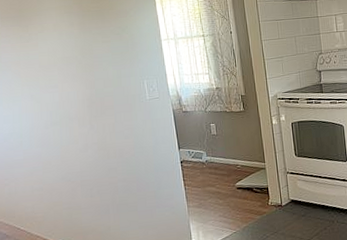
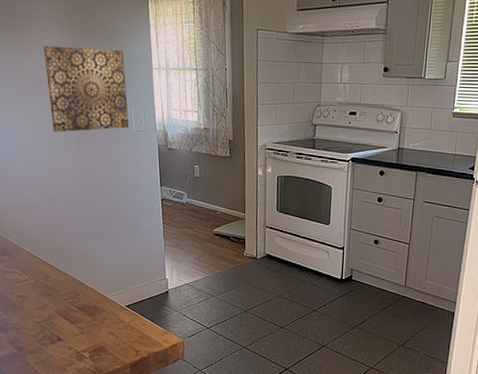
wall art: none [51,27,143,112] -> present [42,46,129,133]

